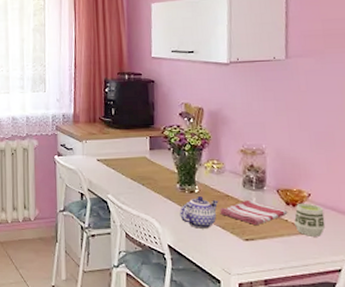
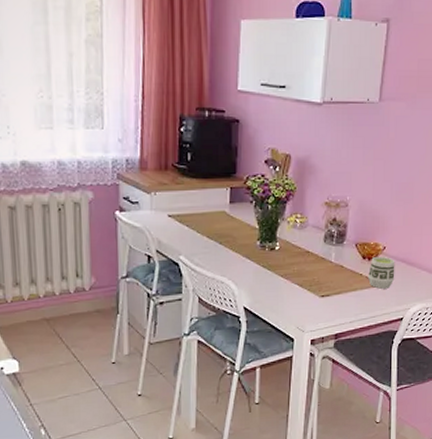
teapot: present [179,196,219,229] -> none [258,254,299,288]
dish towel: present [220,199,288,226] -> none [299,255,363,282]

